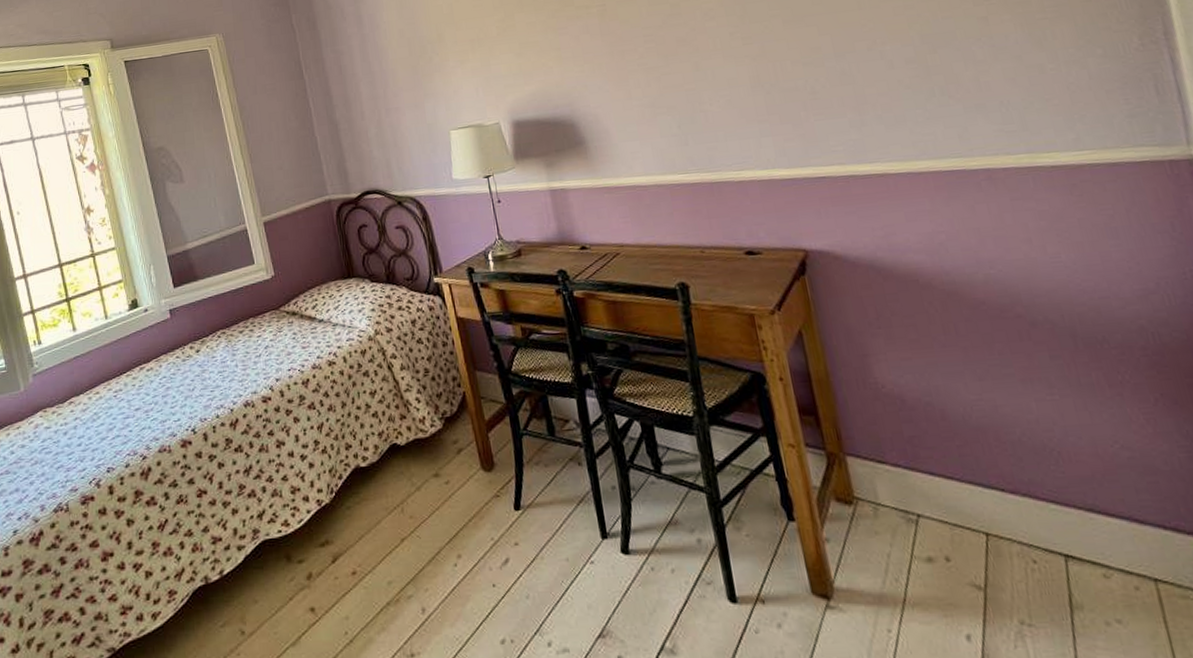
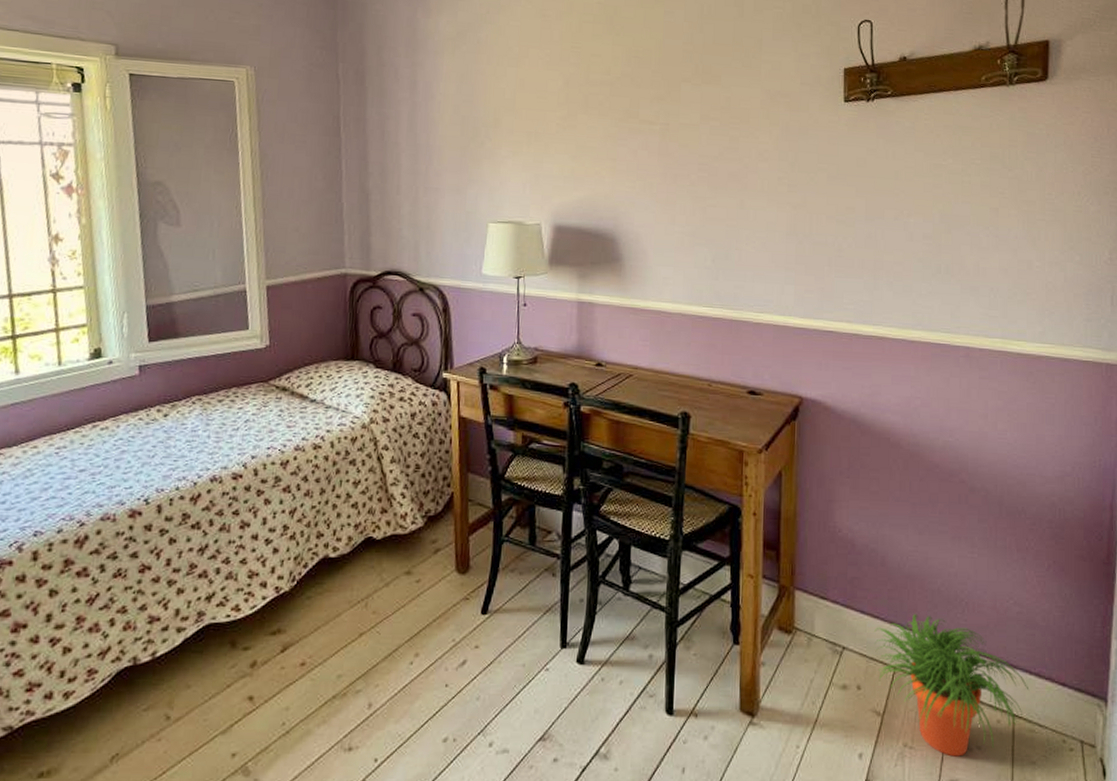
potted plant: none [951,470,1169,634] -> present [874,614,1030,757]

